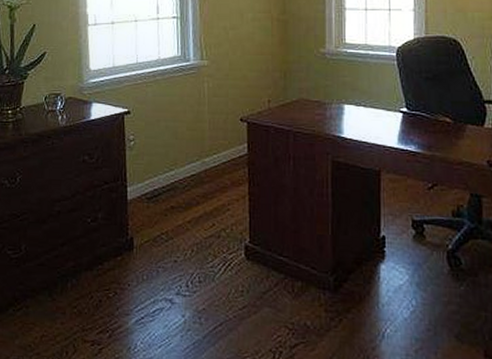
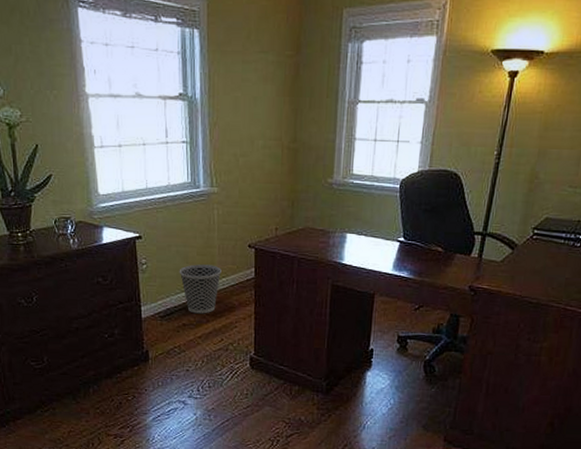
wastebasket: none [167,140,212,195] -> present [179,264,221,314]

